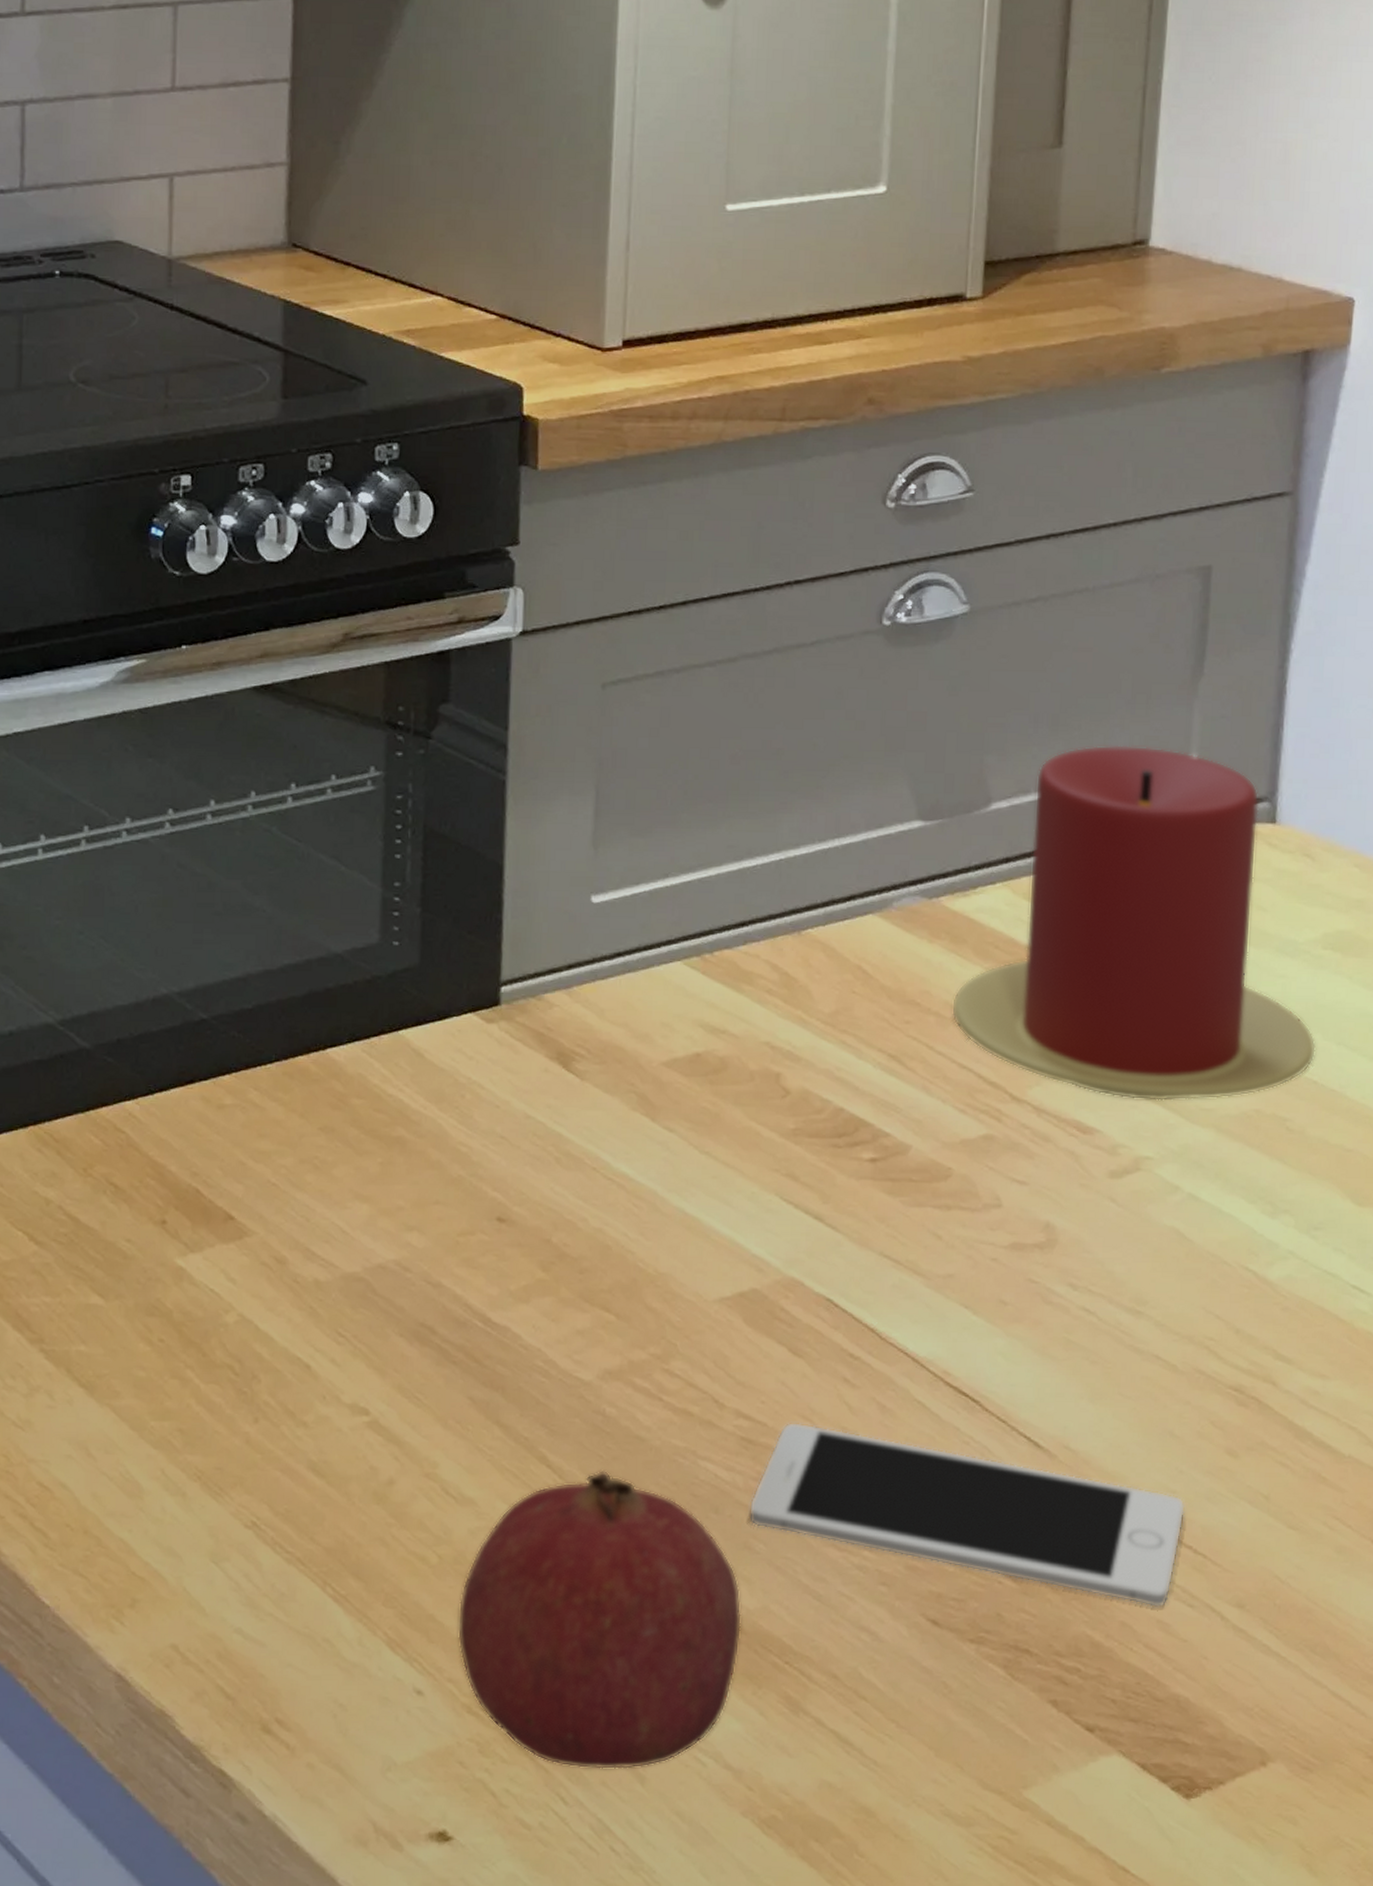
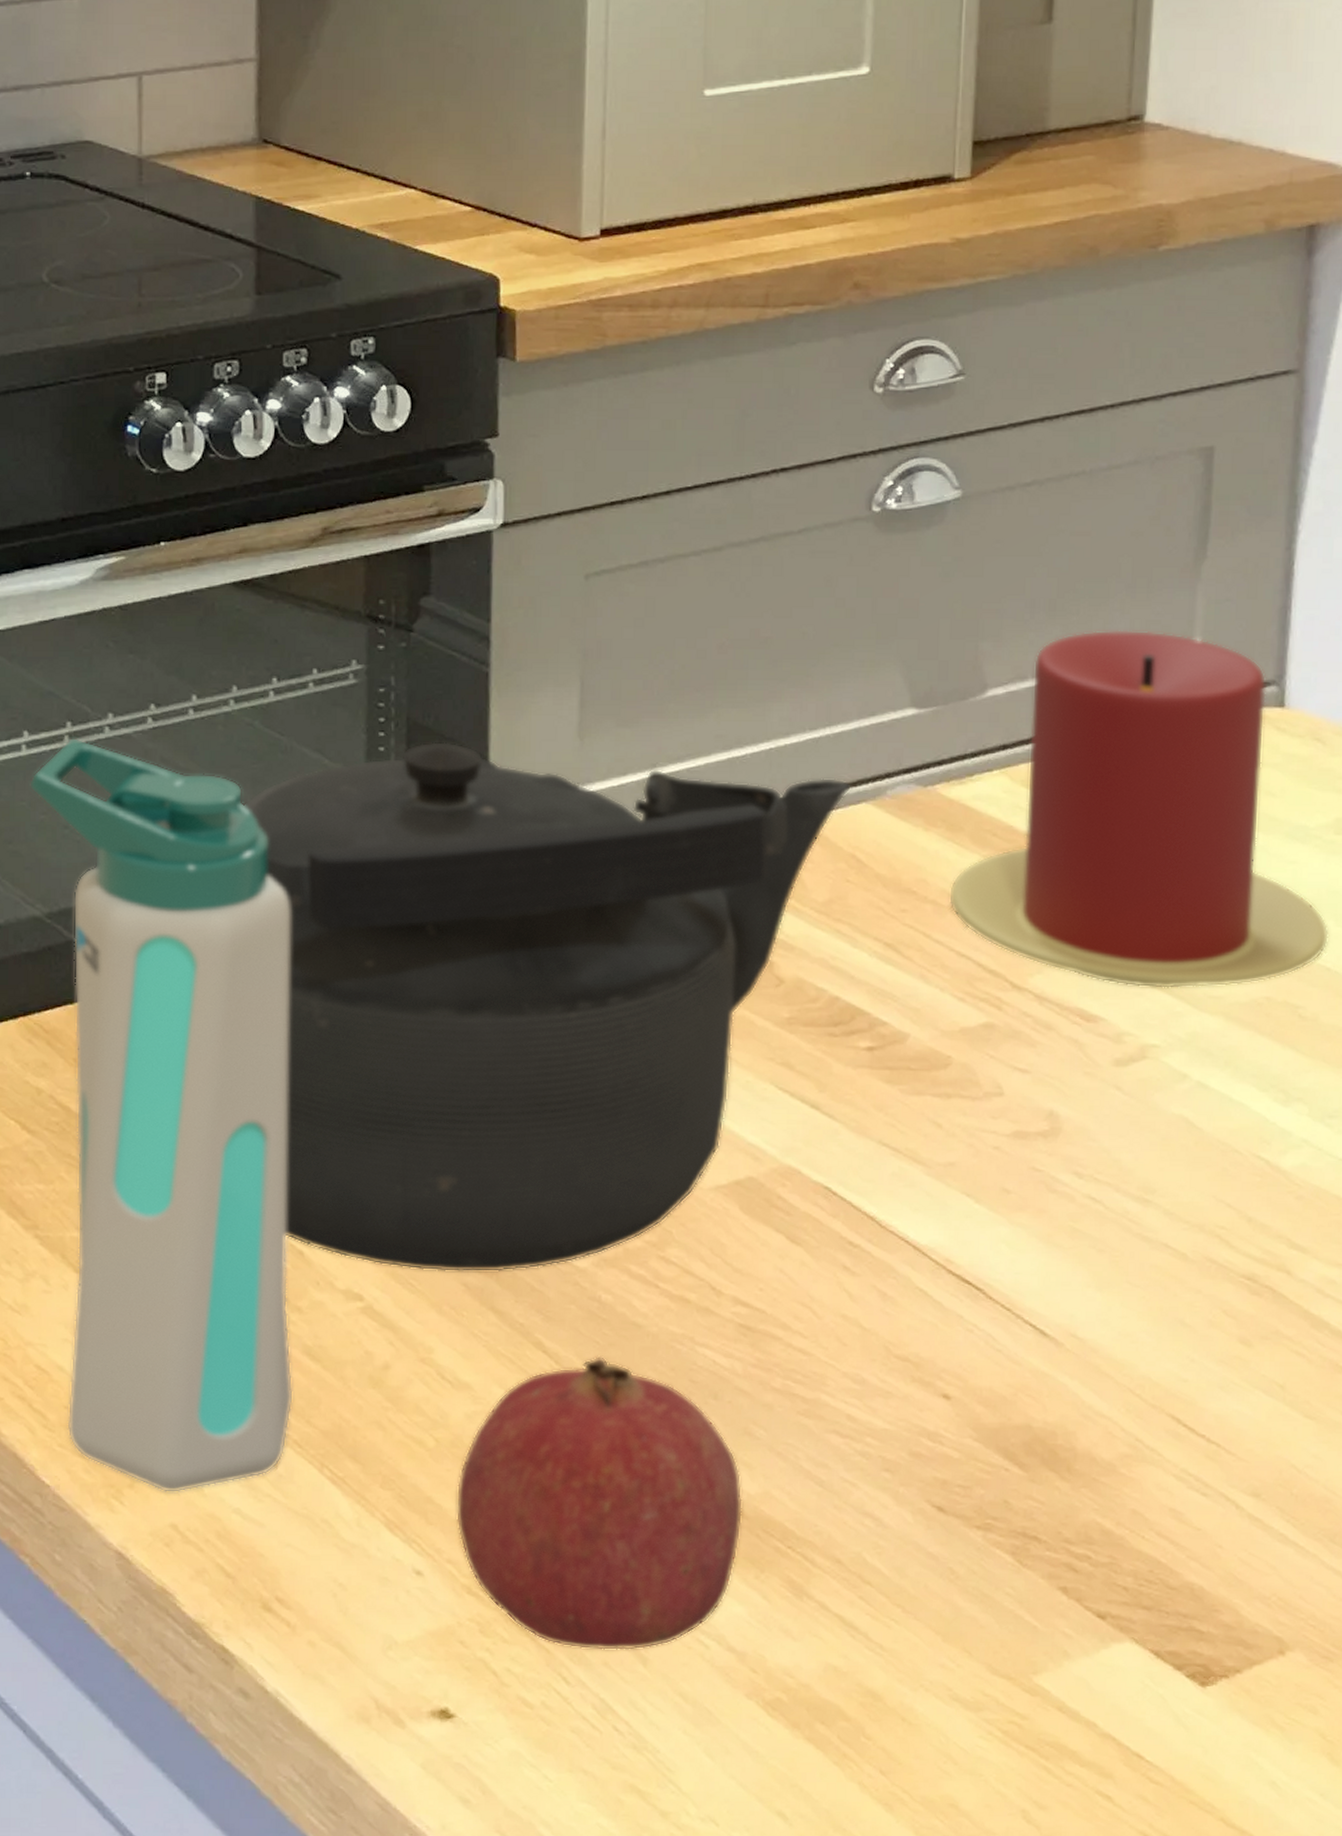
water bottle: none [44,841,305,1613] -> present [28,737,294,1494]
kettle: none [259,849,858,1386] -> present [243,741,851,1273]
cell phone: present [748,1422,1186,1608] -> none [748,1309,1198,1496]

